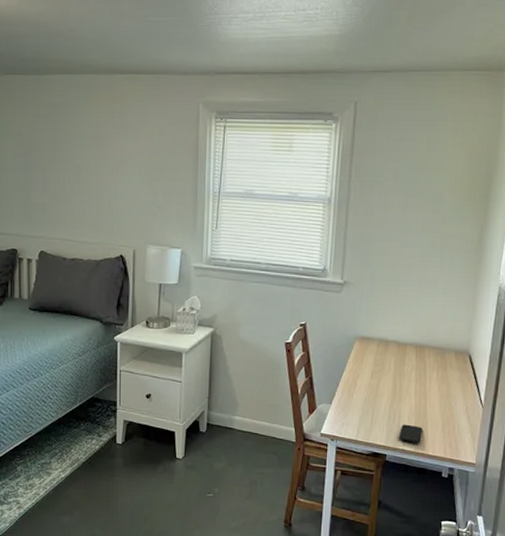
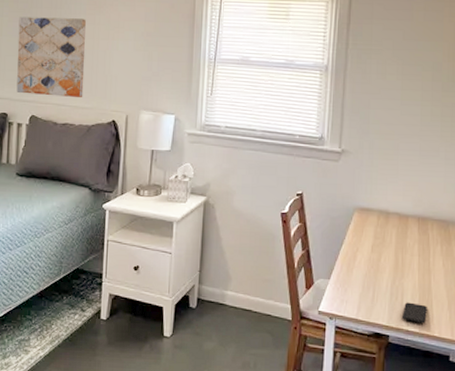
wall art: none [22,151,91,234] -> present [16,16,86,98]

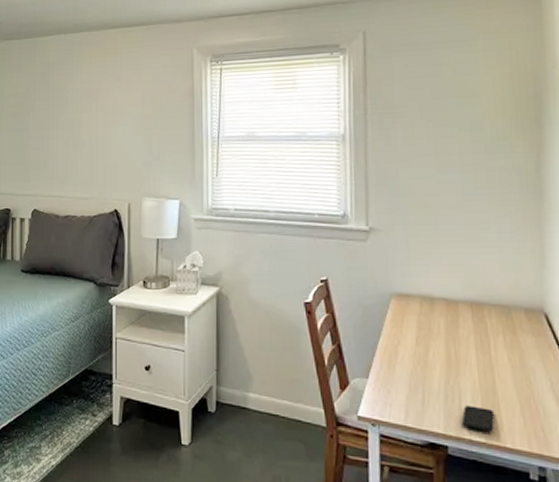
wall art: present [16,16,86,98] -> none [17,107,84,189]

